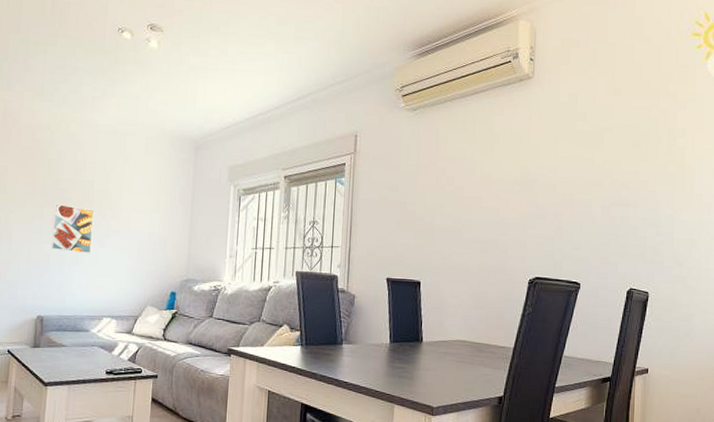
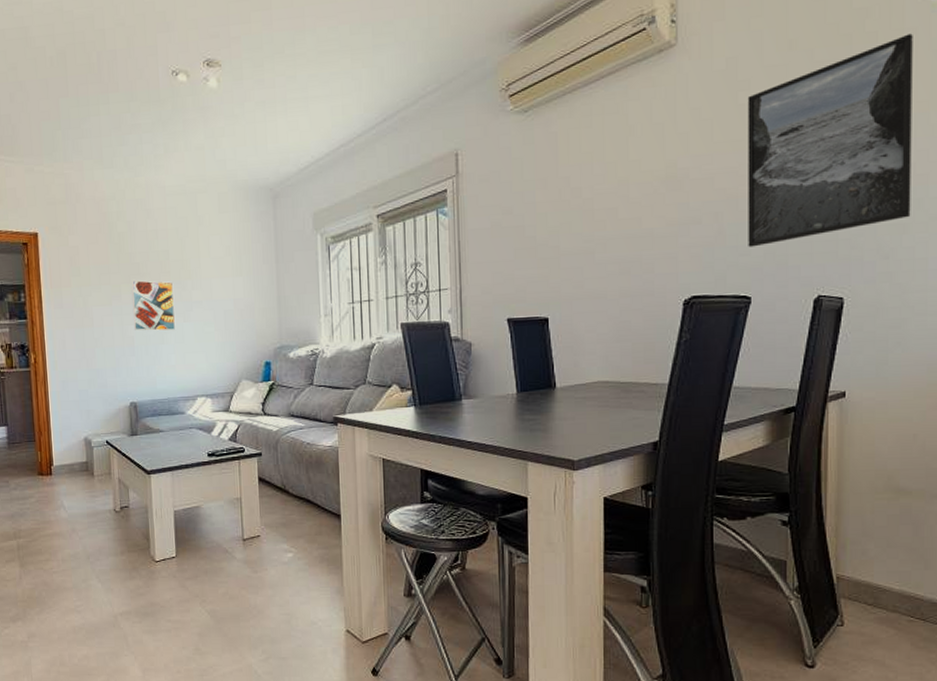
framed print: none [579,98,701,244] -> present [747,33,913,248]

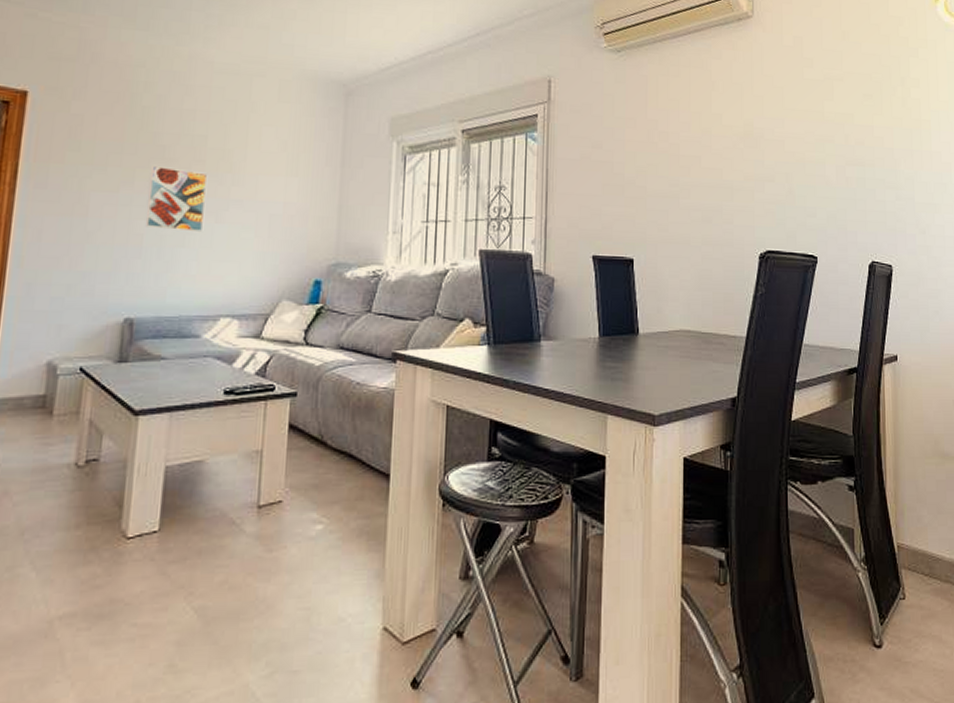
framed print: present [747,33,913,248] -> none [811,44,940,210]

